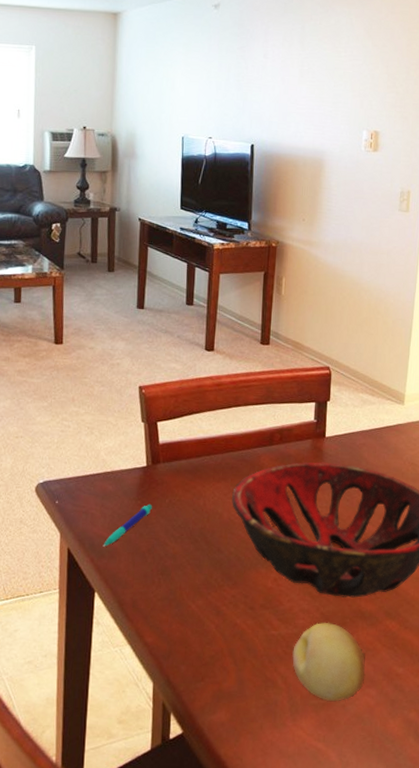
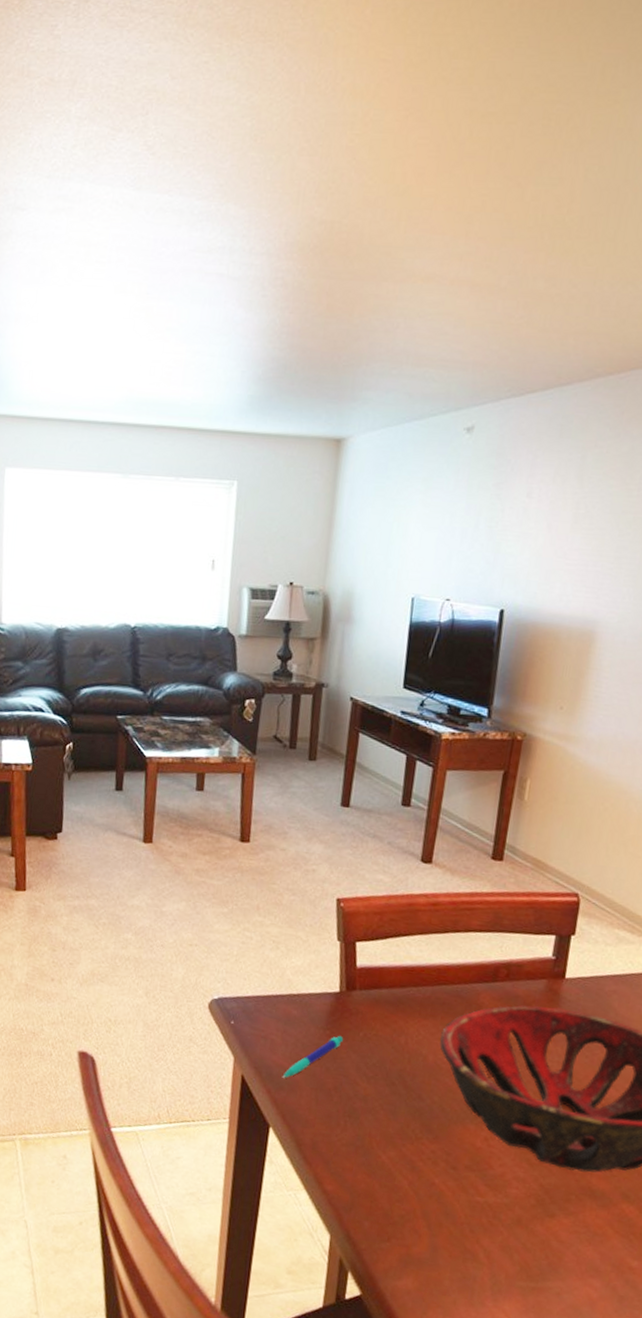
fruit: present [292,622,366,702] -> none [499,1195,592,1288]

